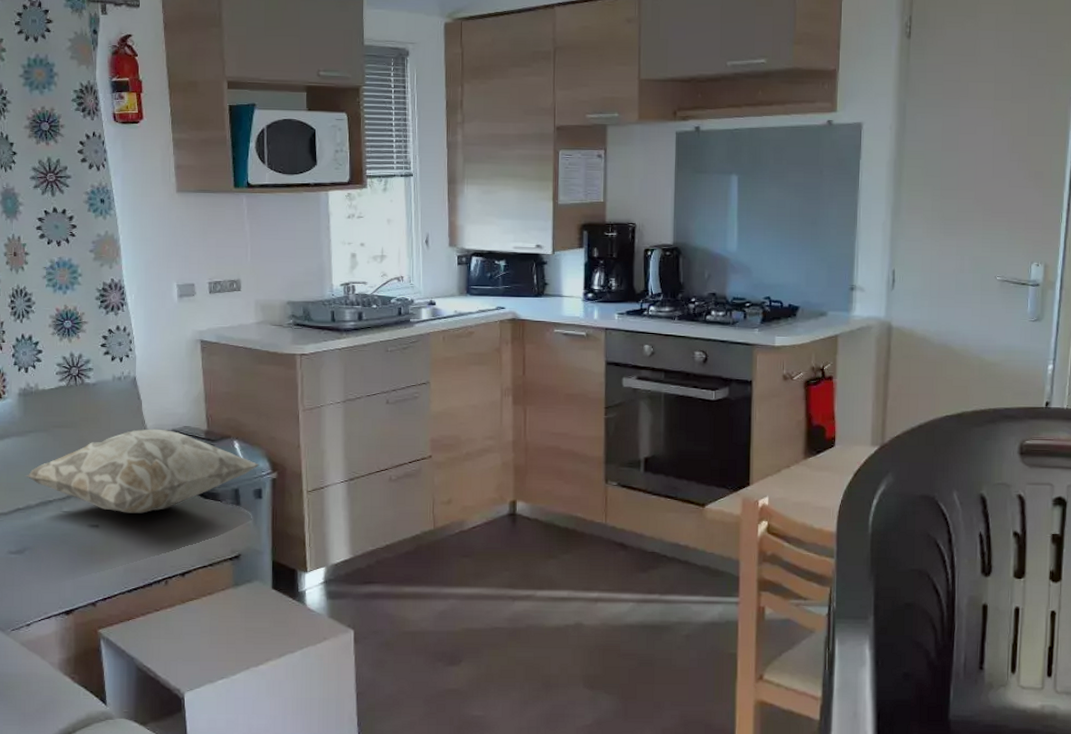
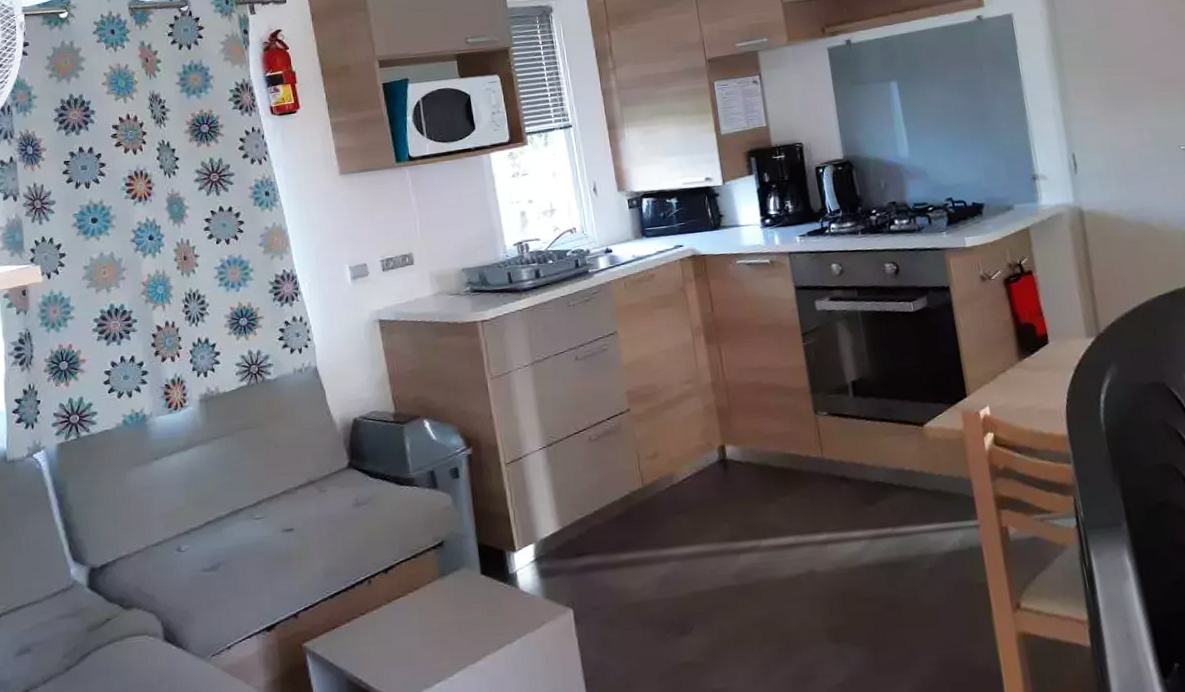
decorative pillow: present [25,429,260,513] -> none [212,417,453,512]

